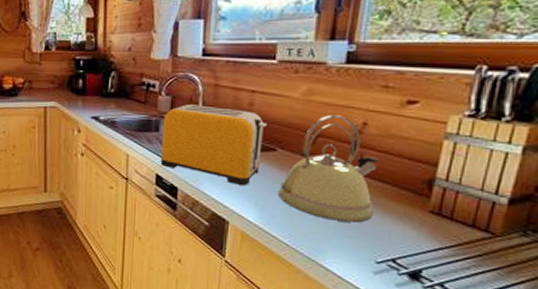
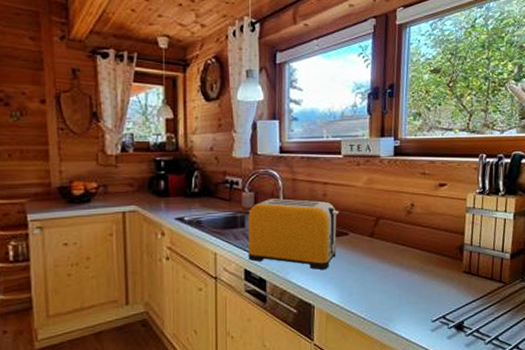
kettle: present [278,115,379,223] -> none [353,199,426,291]

